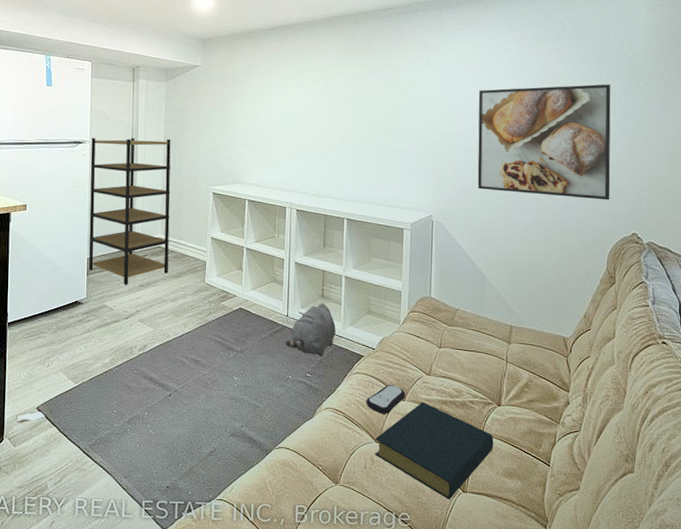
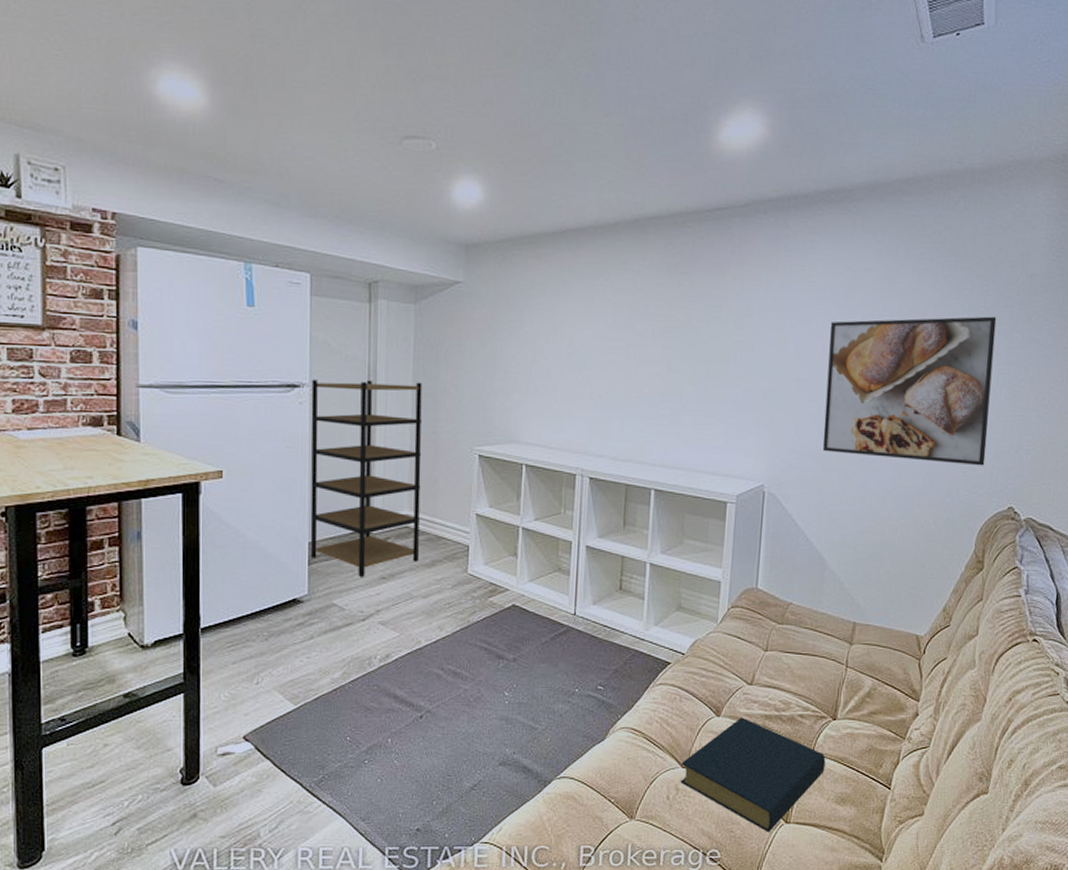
plush toy: present [285,303,336,357] -> none [571,597,636,665]
remote control: present [366,385,405,414] -> none [671,698,721,733]

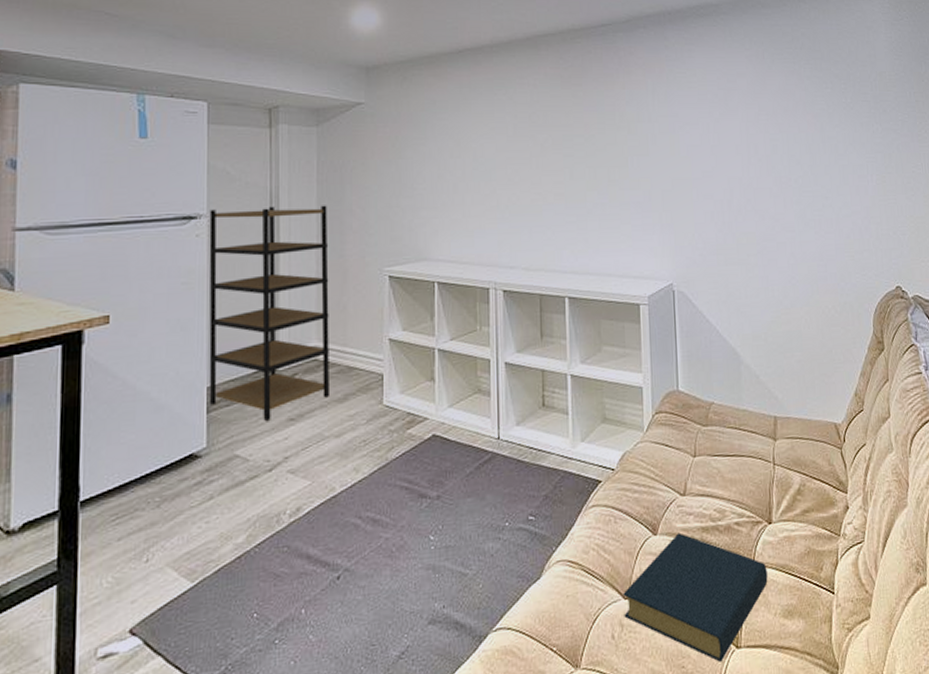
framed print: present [822,316,997,466] -> none [714,111,869,249]

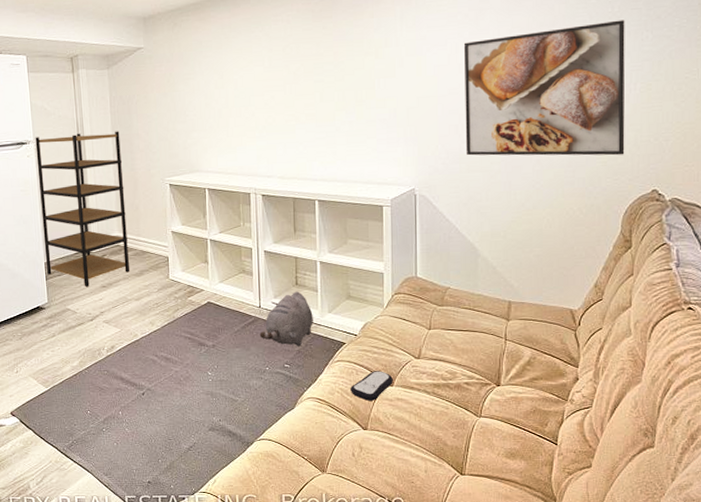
plush toy: none [497,415,563,490] -> present [259,291,313,347]
remote control: none [608,515,657,558] -> present [350,371,393,401]
hardback book: present [623,532,768,662] -> none [362,386,493,483]
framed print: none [714,111,869,249] -> present [463,20,625,156]

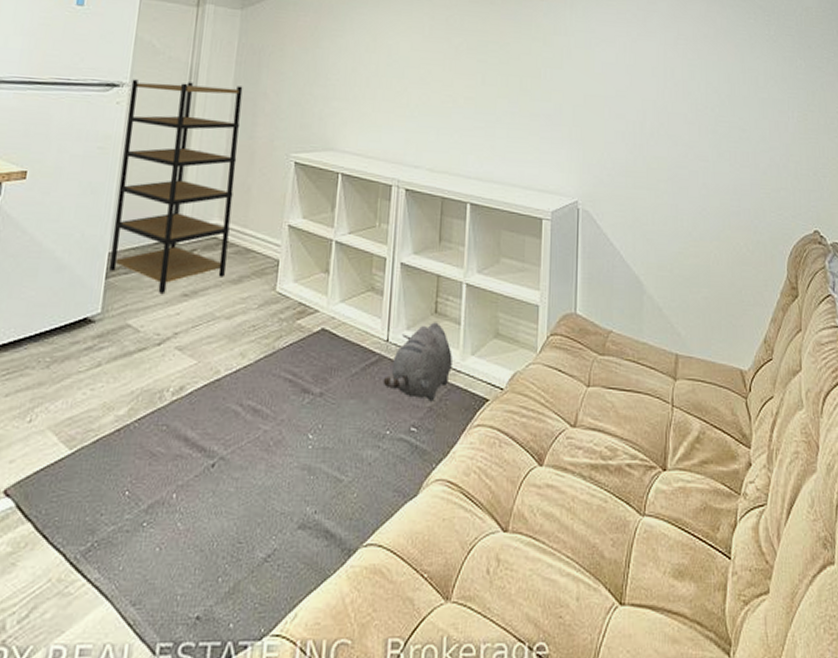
remote control: present [350,371,393,401] -> none [491,442,543,487]
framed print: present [463,20,625,156] -> none [631,42,787,188]

